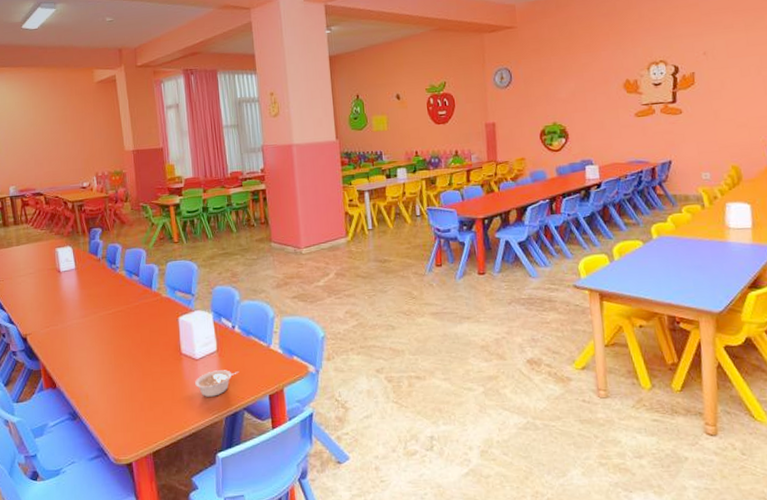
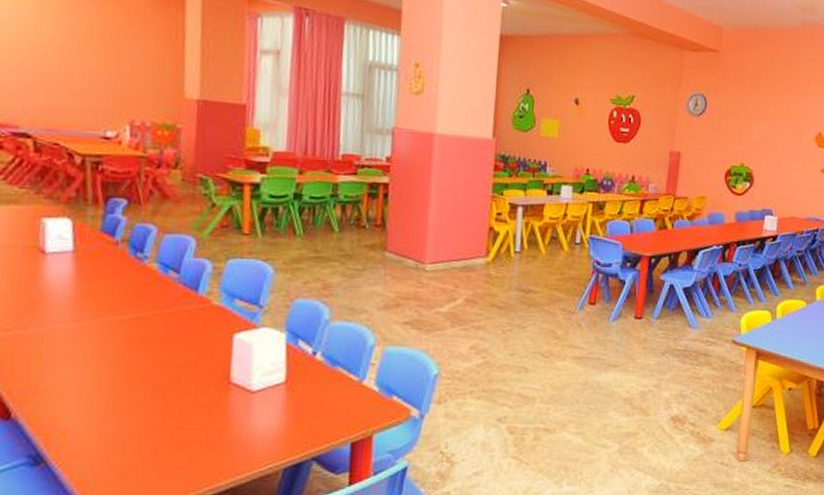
legume: present [195,370,239,397] -> none [245,407,314,442]

